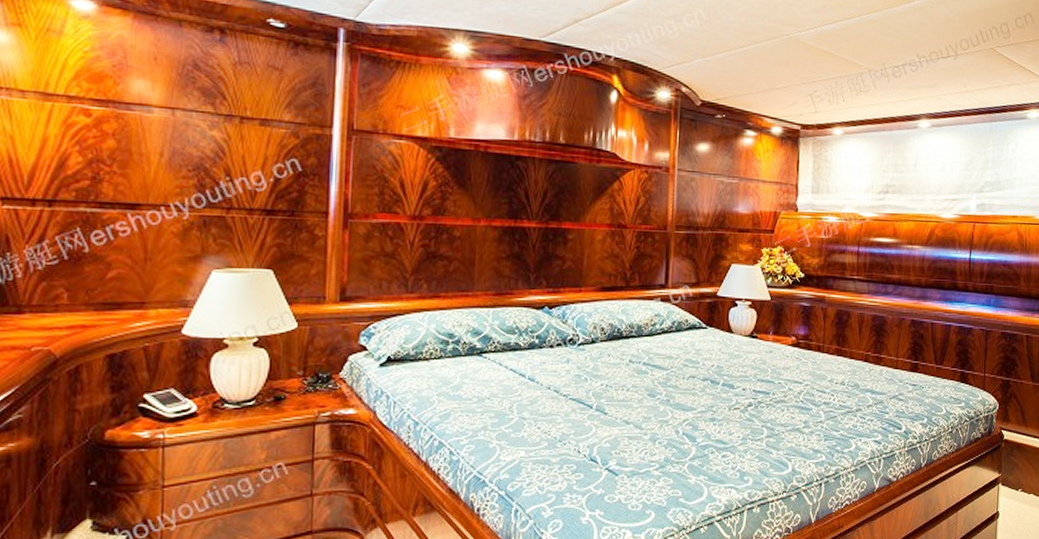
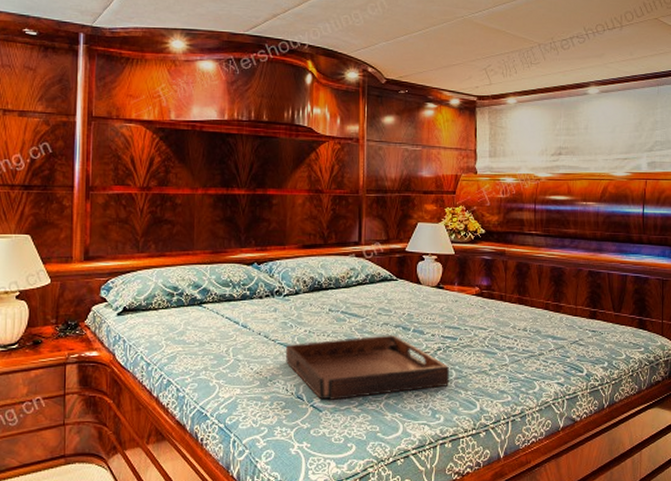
serving tray: none [578,389,761,462] -> present [285,335,450,400]

